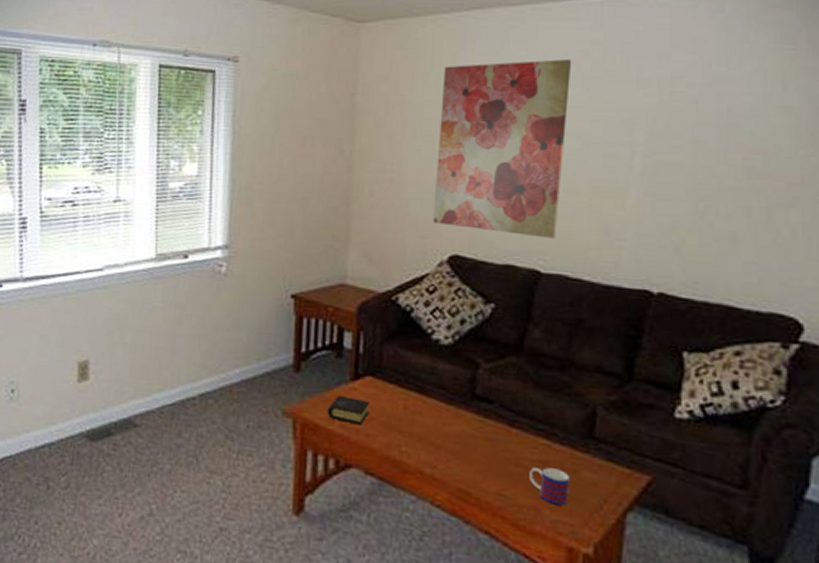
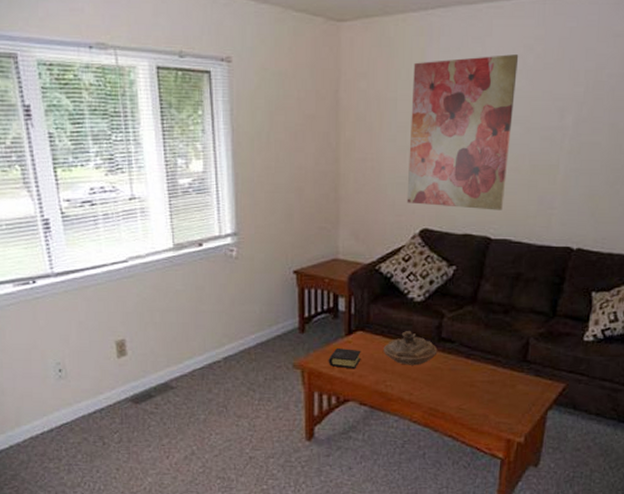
decorative bowl: none [398,381,470,429] -> present [383,331,438,365]
mug: present [529,467,570,506] -> none [481,386,509,411]

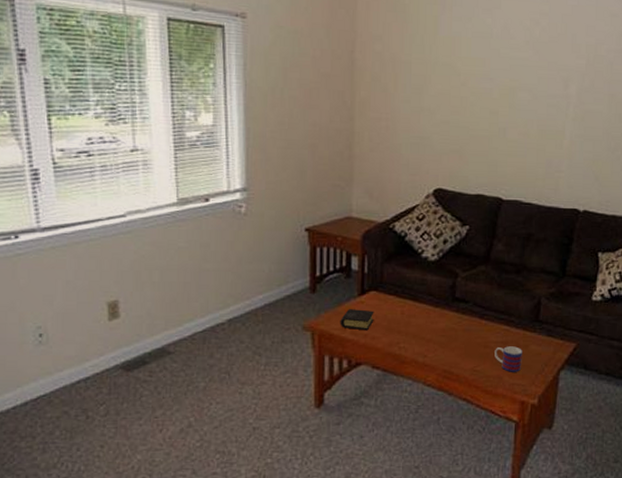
decorative bowl: present [383,331,438,365] -> none [397,291,452,326]
wall art: present [407,54,519,210] -> none [421,26,526,172]
mug: none [481,386,509,411] -> present [495,346,522,372]

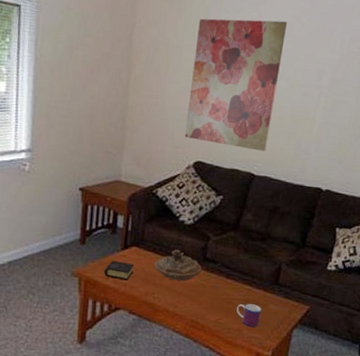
decorative bowl: none [397,291,452,326] -> present [154,250,202,281]
wall art: none [421,26,526,172] -> present [184,18,288,152]

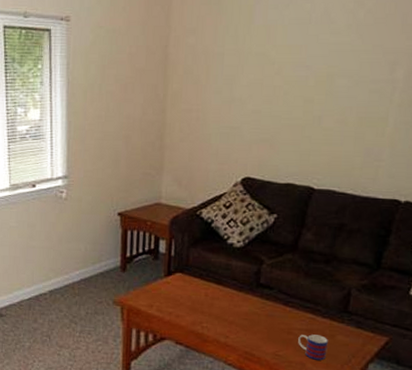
book: present [104,261,134,281] -> none [147,288,179,309]
decorative bowl: present [154,250,202,281] -> none [201,275,256,309]
wall art: present [184,18,288,152] -> none [230,10,349,161]

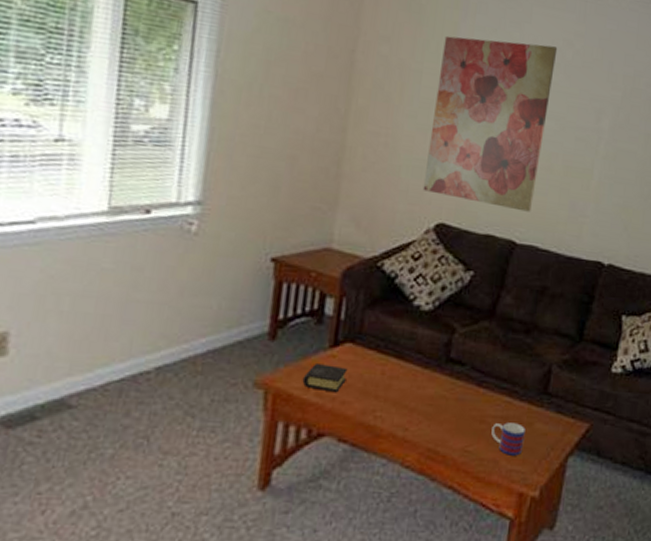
book: none [147,288,179,309] -> present [302,364,348,393]
wall art: none [230,10,349,161] -> present [423,35,558,212]

